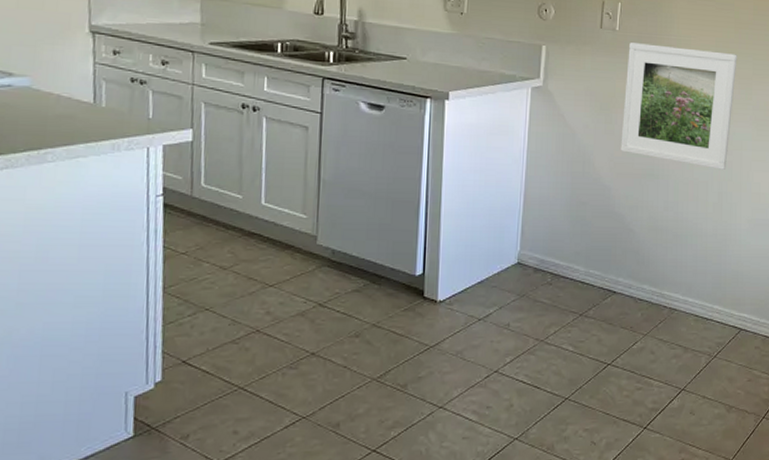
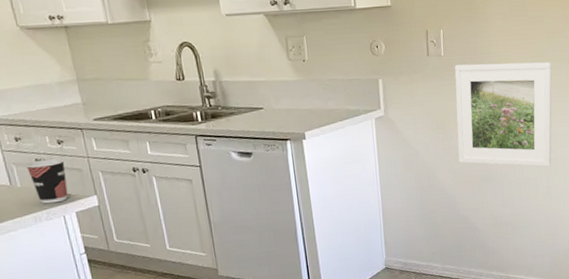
cup: none [117,79,165,132] -> present [25,158,68,204]

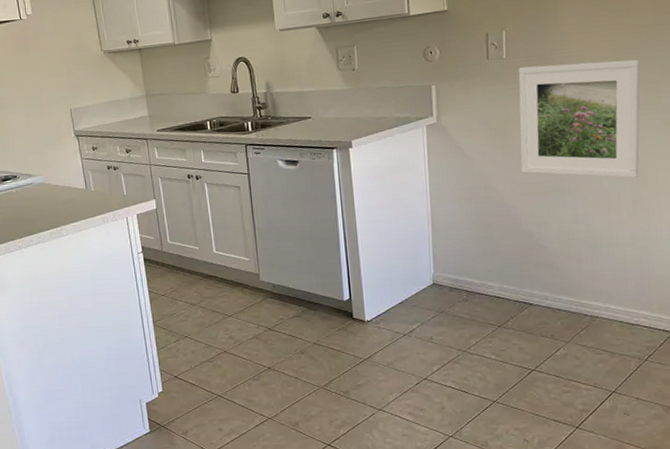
cup: present [25,158,68,204] -> none [99,165,132,206]

